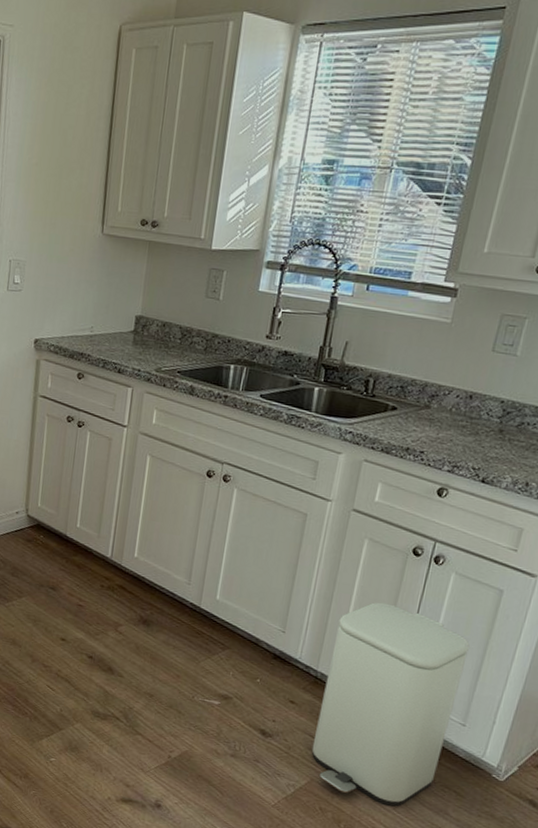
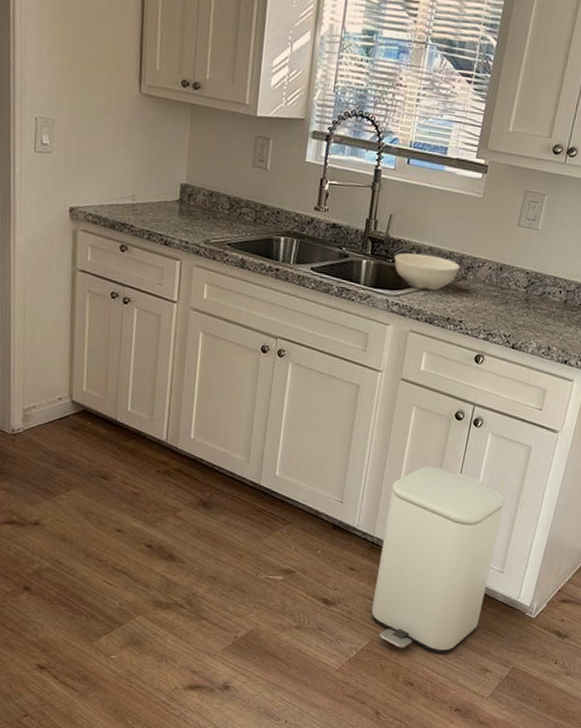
bowl: none [348,380,423,420] -> present [394,253,460,291]

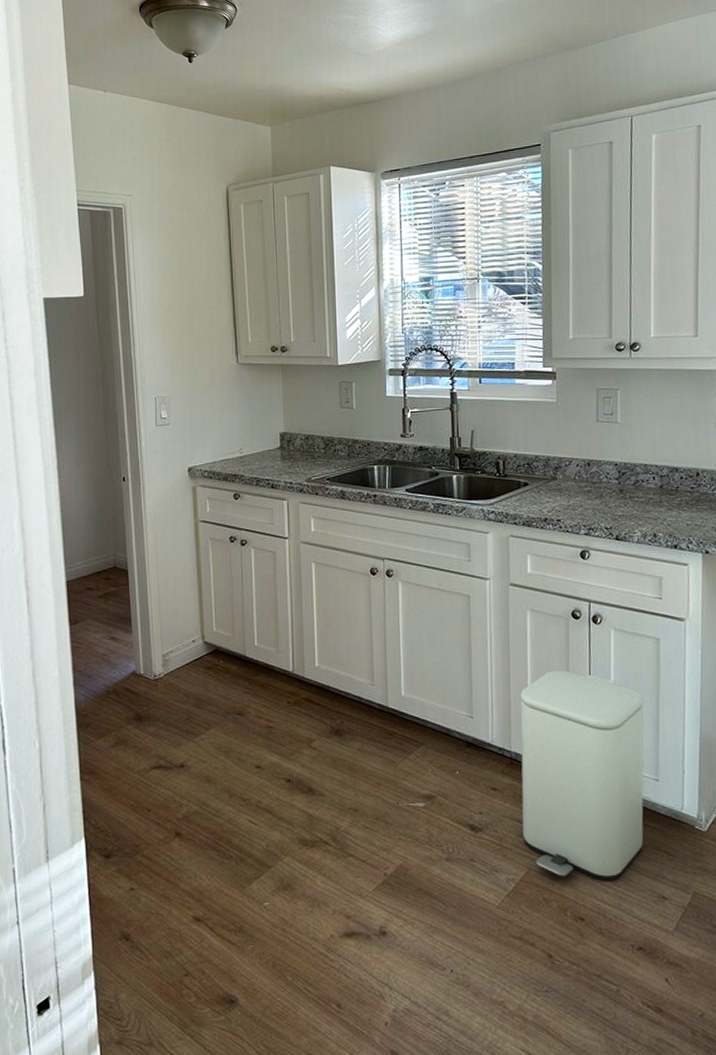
bowl: present [394,253,460,291] -> none [482,461,548,495]

